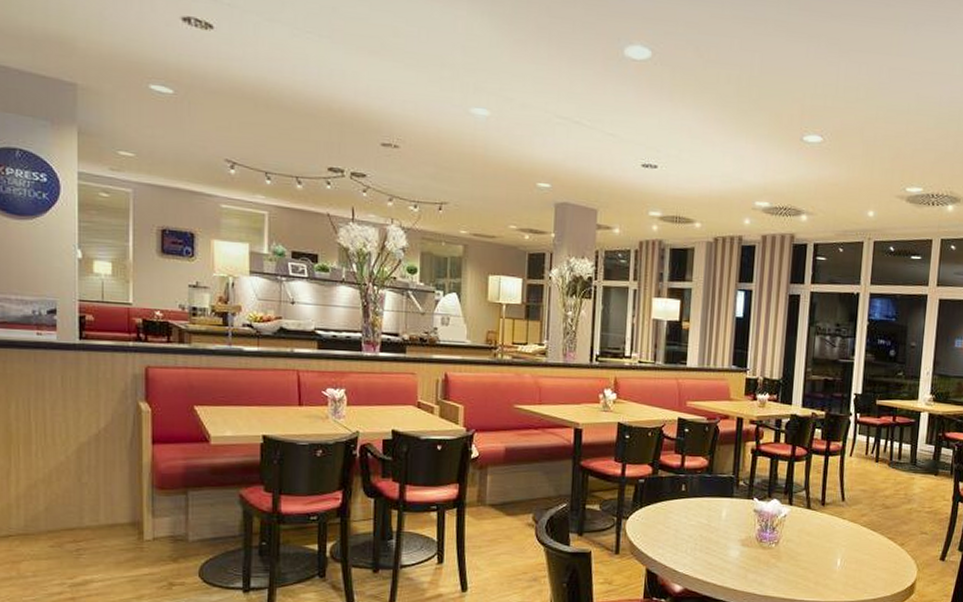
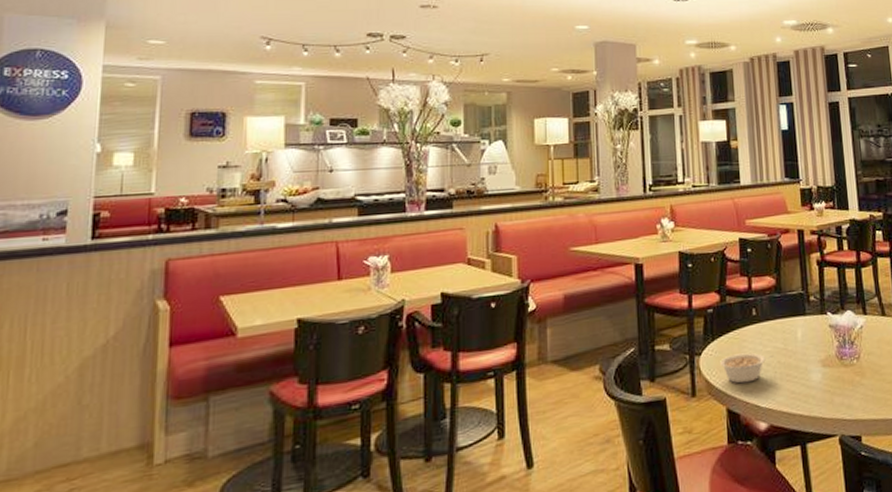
legume: none [645,523,697,549] -> present [720,352,774,384]

